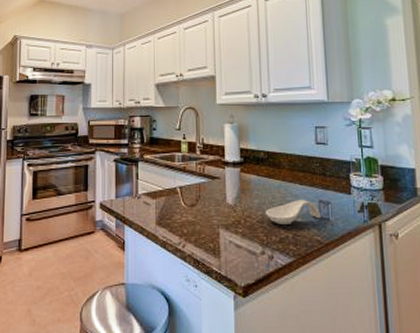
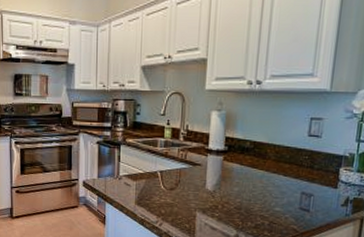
spoon rest: present [265,200,321,224] -> none [243,190,301,213]

